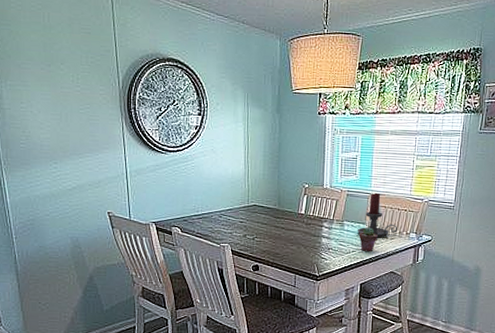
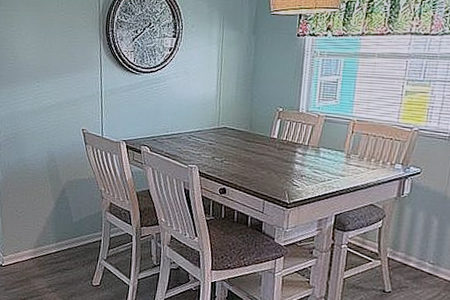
candle holder: present [358,193,398,238] -> none [335,119,381,167]
potted succulent: present [359,227,378,252] -> none [336,155,357,182]

